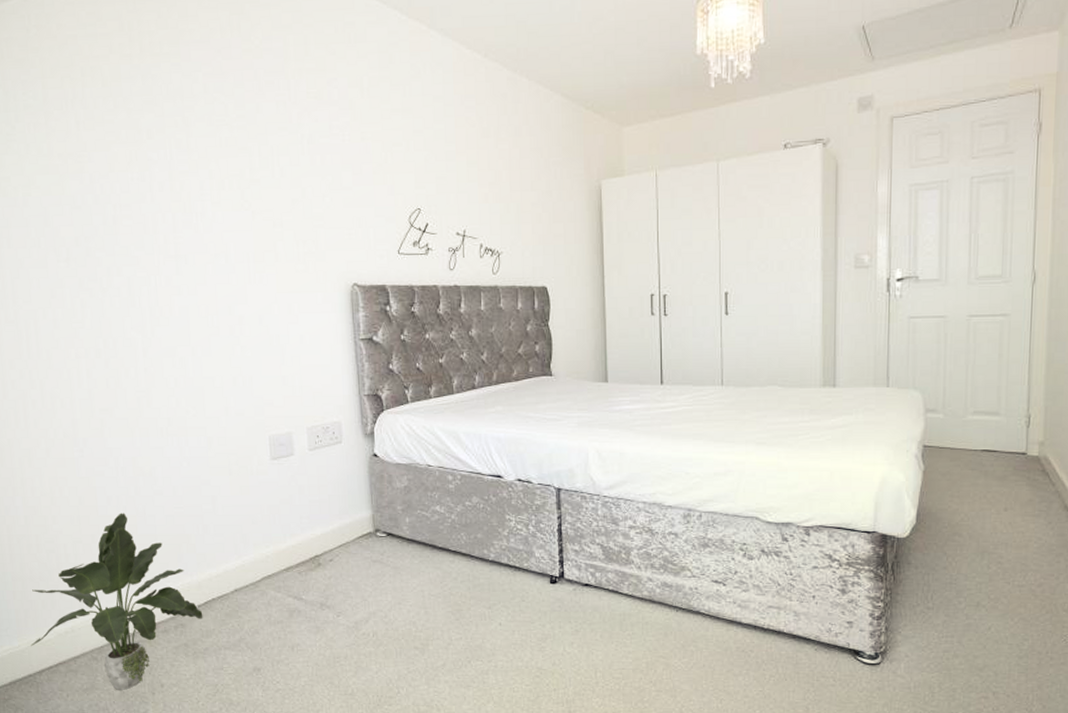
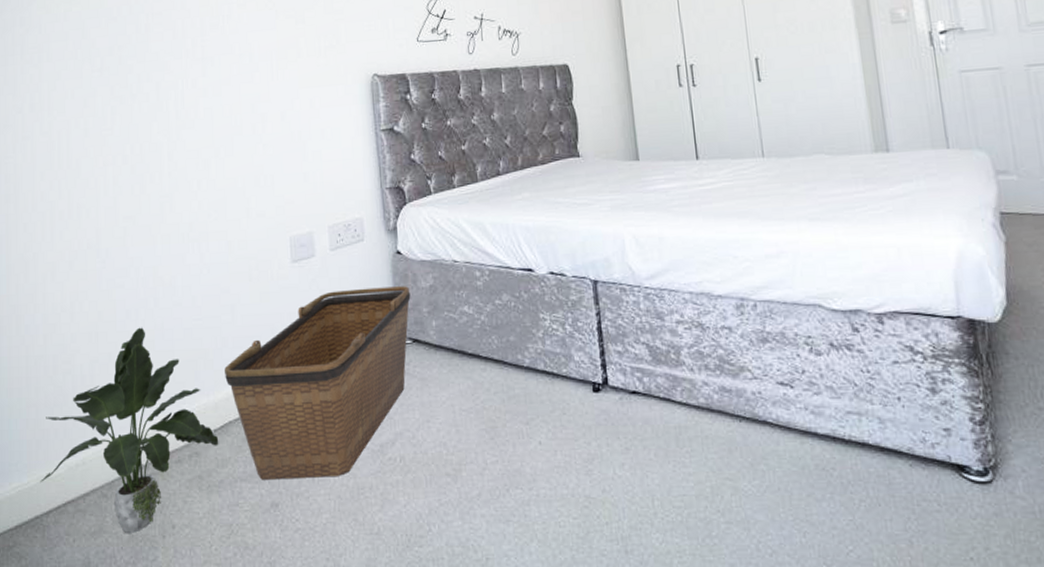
bicycle basket: none [207,486,386,649] -> present [225,286,411,480]

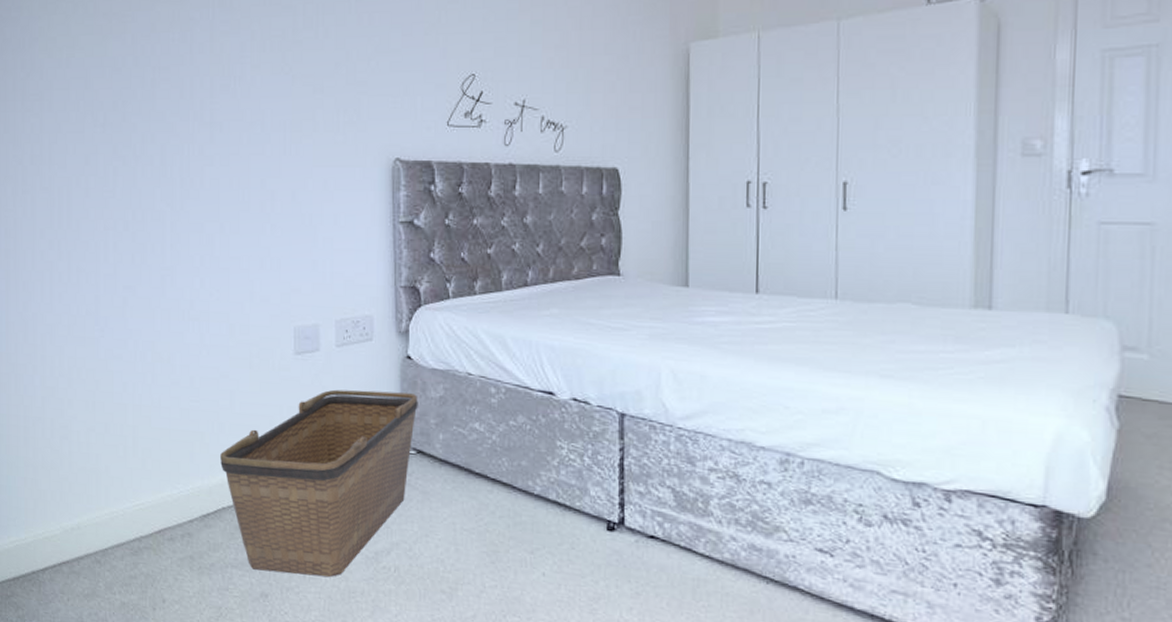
potted plant: present [40,327,219,533] -> none [37,401,212,601]

